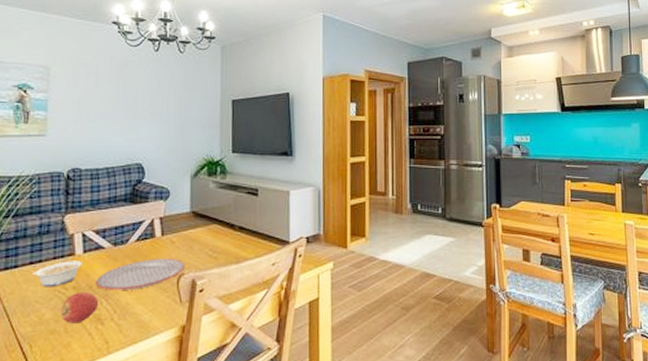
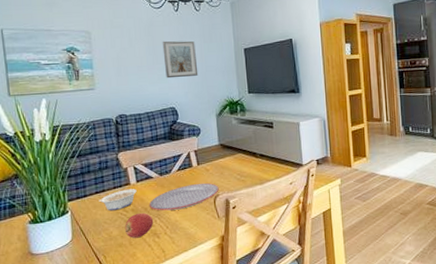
picture frame: none [134,84,175,129] -> present [162,40,199,79]

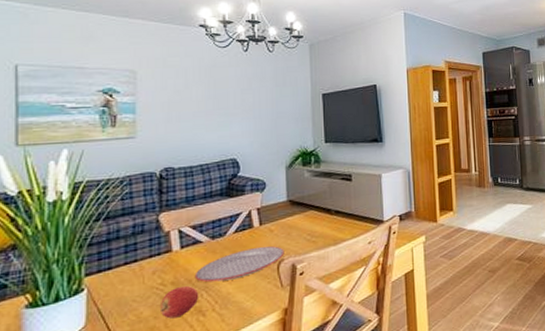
legume: present [99,189,137,211] -> none [128,256,180,286]
picture frame: present [162,40,199,79] -> none [226,83,267,126]

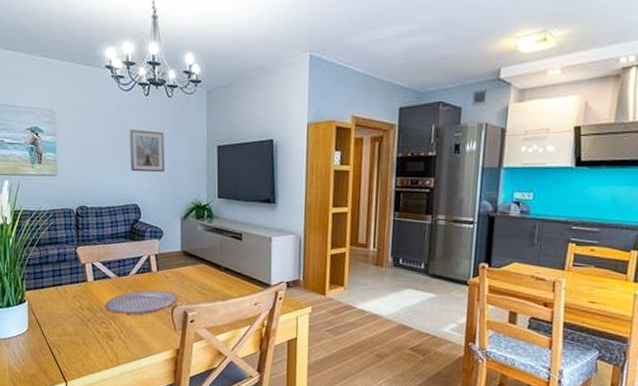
apple: present [159,285,199,319] -> none [79,312,109,338]
picture frame: none [226,83,267,126] -> present [129,128,165,172]

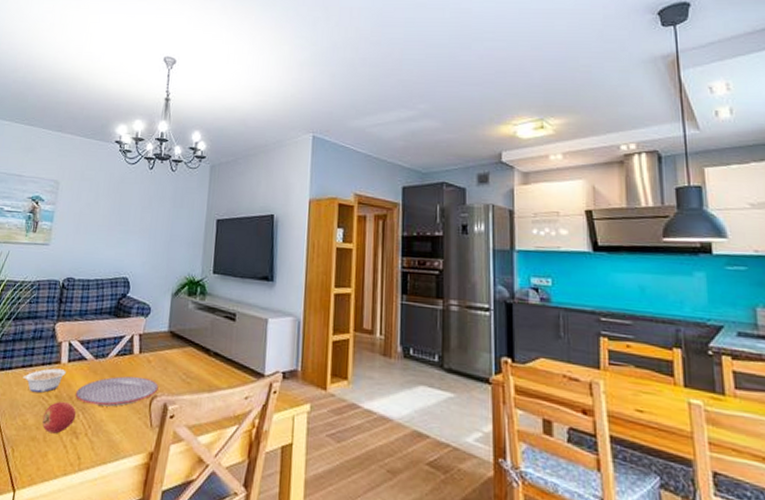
legume: none [55,286,93,307] -> present [23,368,66,393]
apple: none [79,312,109,338] -> present [41,401,77,434]
picture frame: present [129,128,165,172] -> none [125,200,164,244]

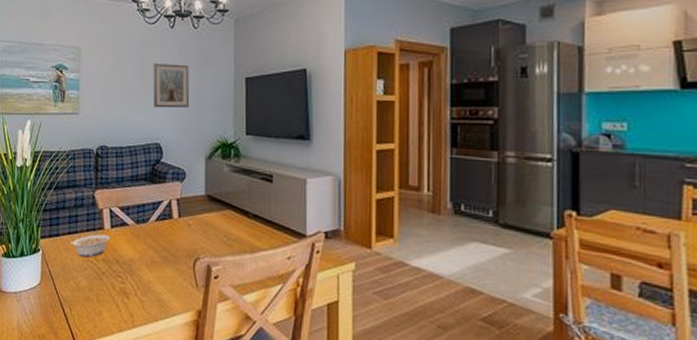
apple: present [41,401,77,434] -> none [93,264,125,295]
plate: present [75,376,159,407] -> none [121,239,201,269]
picture frame: none [125,200,164,244] -> present [153,63,190,108]

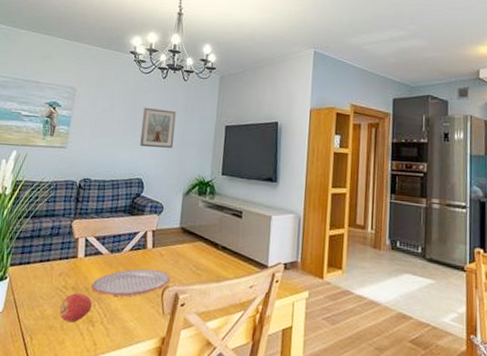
legume: present [70,234,110,258] -> none [41,262,83,286]
apple: none [93,264,125,295] -> present [59,292,93,323]
plate: none [121,239,201,269] -> present [91,268,171,297]

